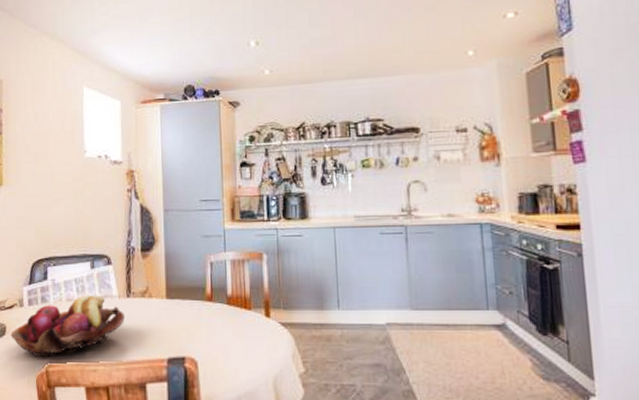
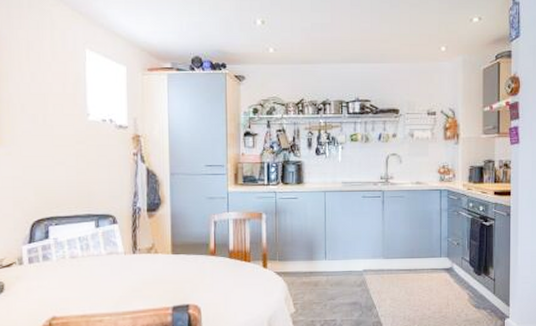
fruit basket: present [10,294,126,358] -> none [9,251,131,312]

